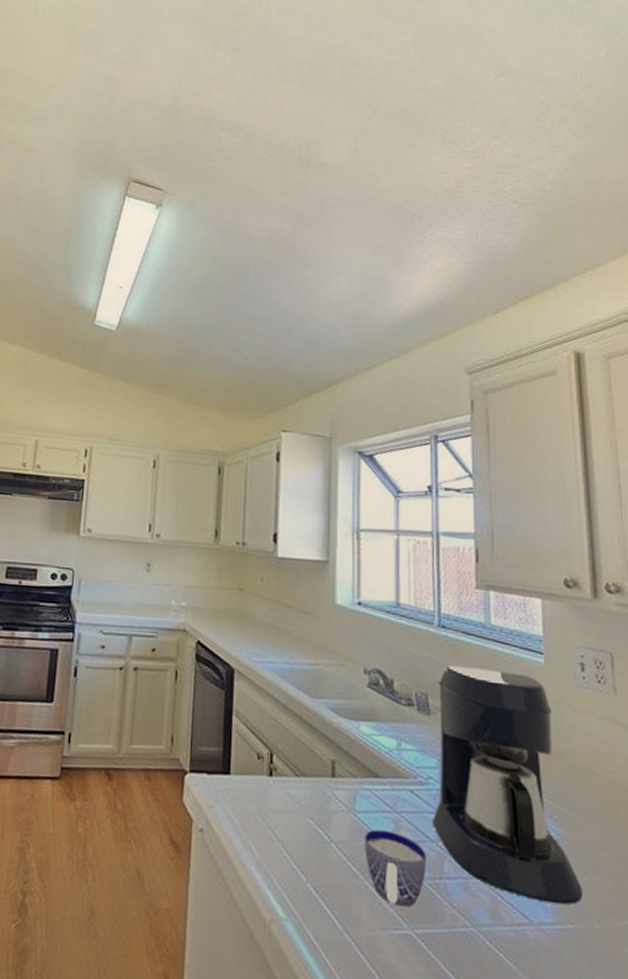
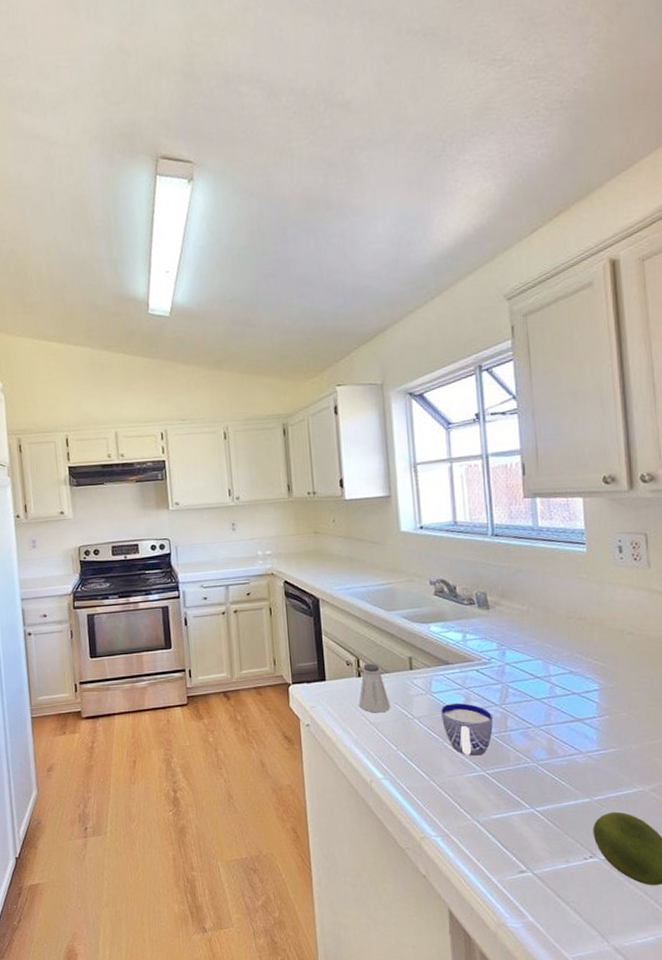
saltshaker: none [266,760,304,828] -> present [359,663,390,713]
coffee maker: present [431,666,582,905] -> none [494,563,622,737]

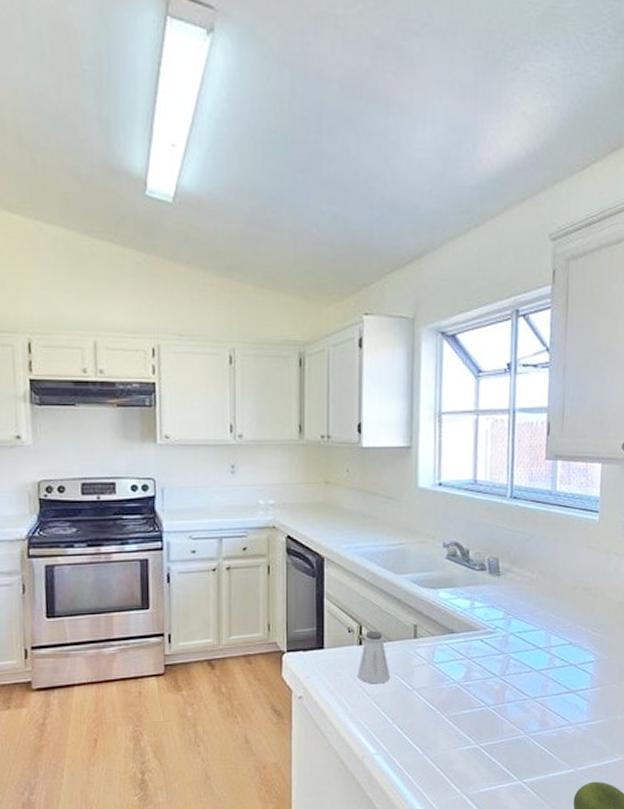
cup: present [441,702,493,756] -> none [441,673,492,729]

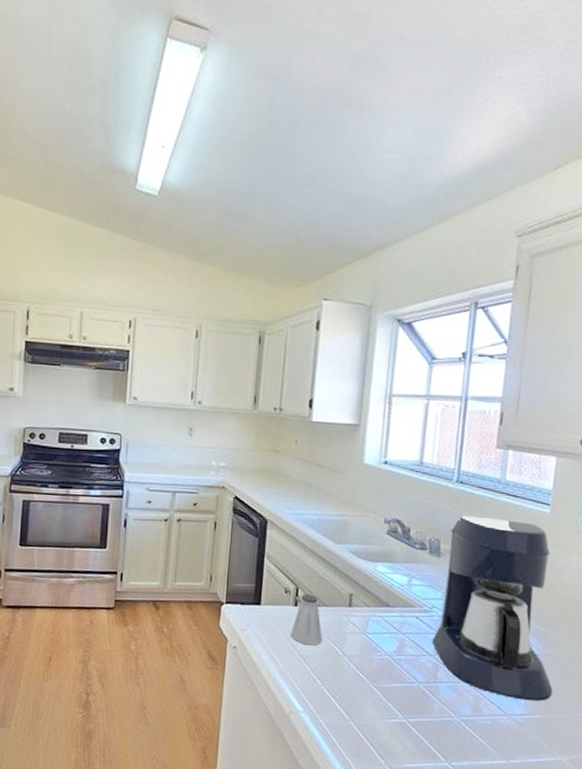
coffee maker: none [497,531,611,708] -> present [431,516,553,702]

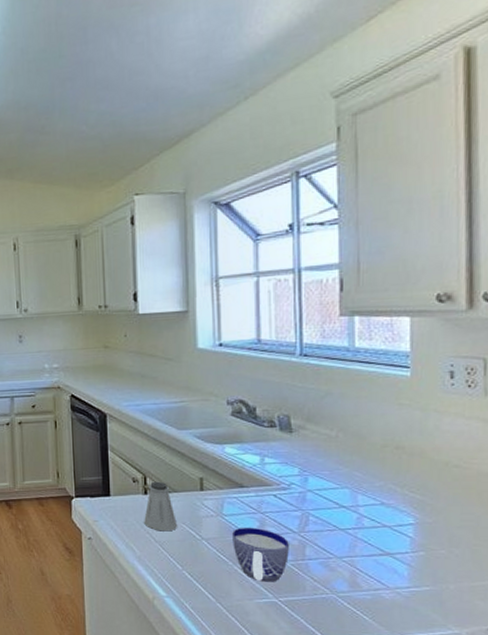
cup: none [372,646,424,703] -> present [232,527,289,582]
coffee maker: present [431,516,553,702] -> none [294,388,439,573]

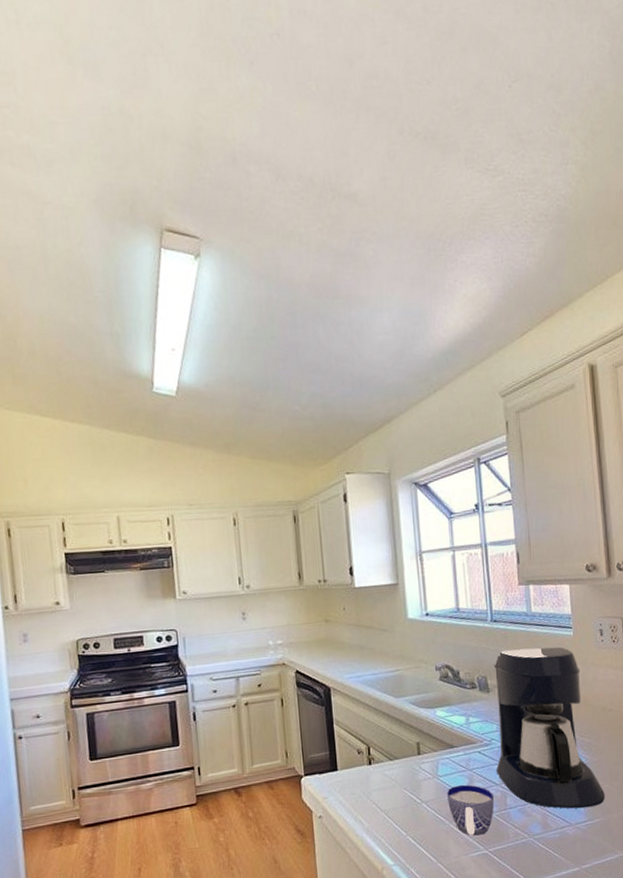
saltshaker: present [144,481,177,532] -> none [370,750,400,800]
coffee maker: none [294,388,439,573] -> present [493,646,605,809]

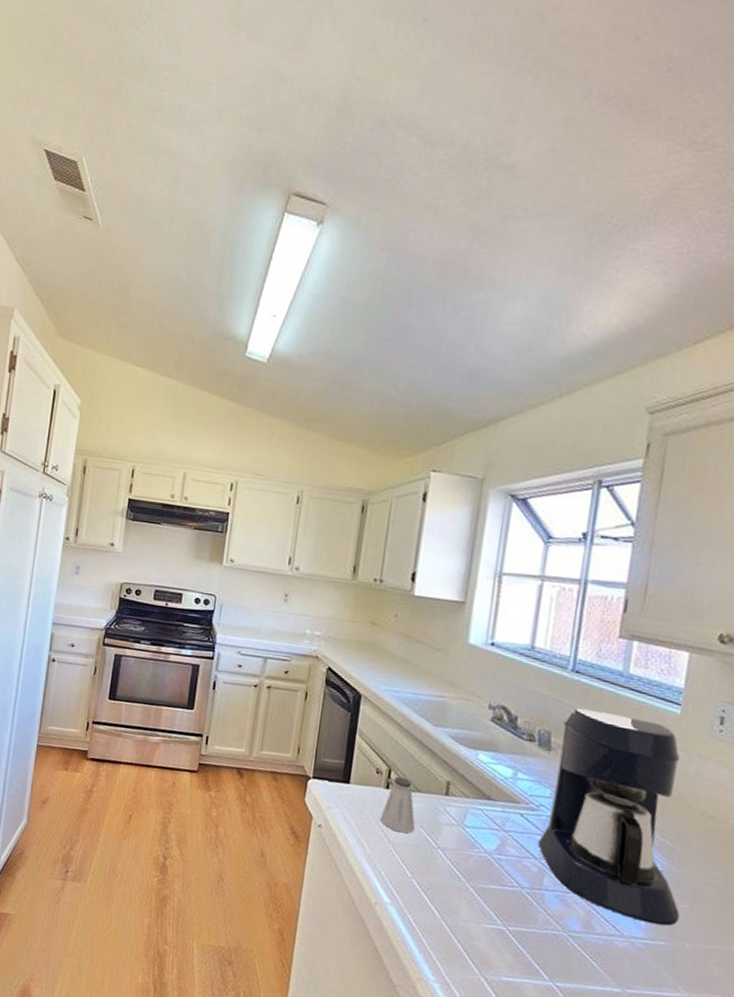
saltshaker: none [370,750,400,800] -> present [380,776,415,834]
cup: present [447,784,494,836] -> none [469,842,528,908]

